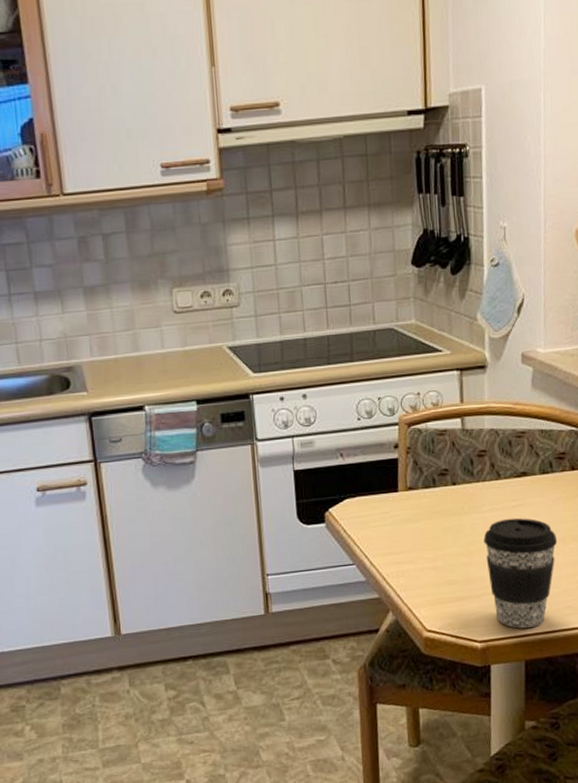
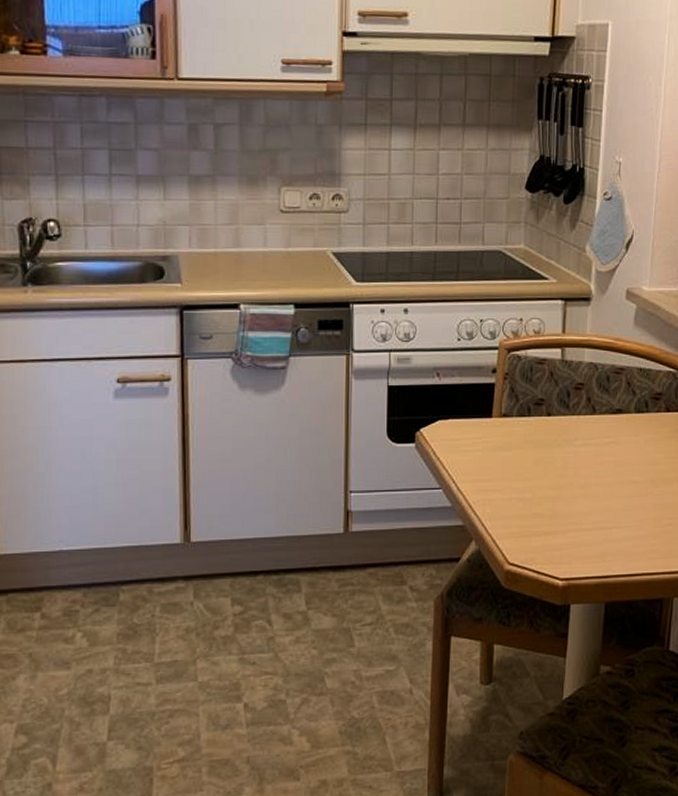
coffee cup: present [483,518,558,628] -> none [574,455,647,569]

